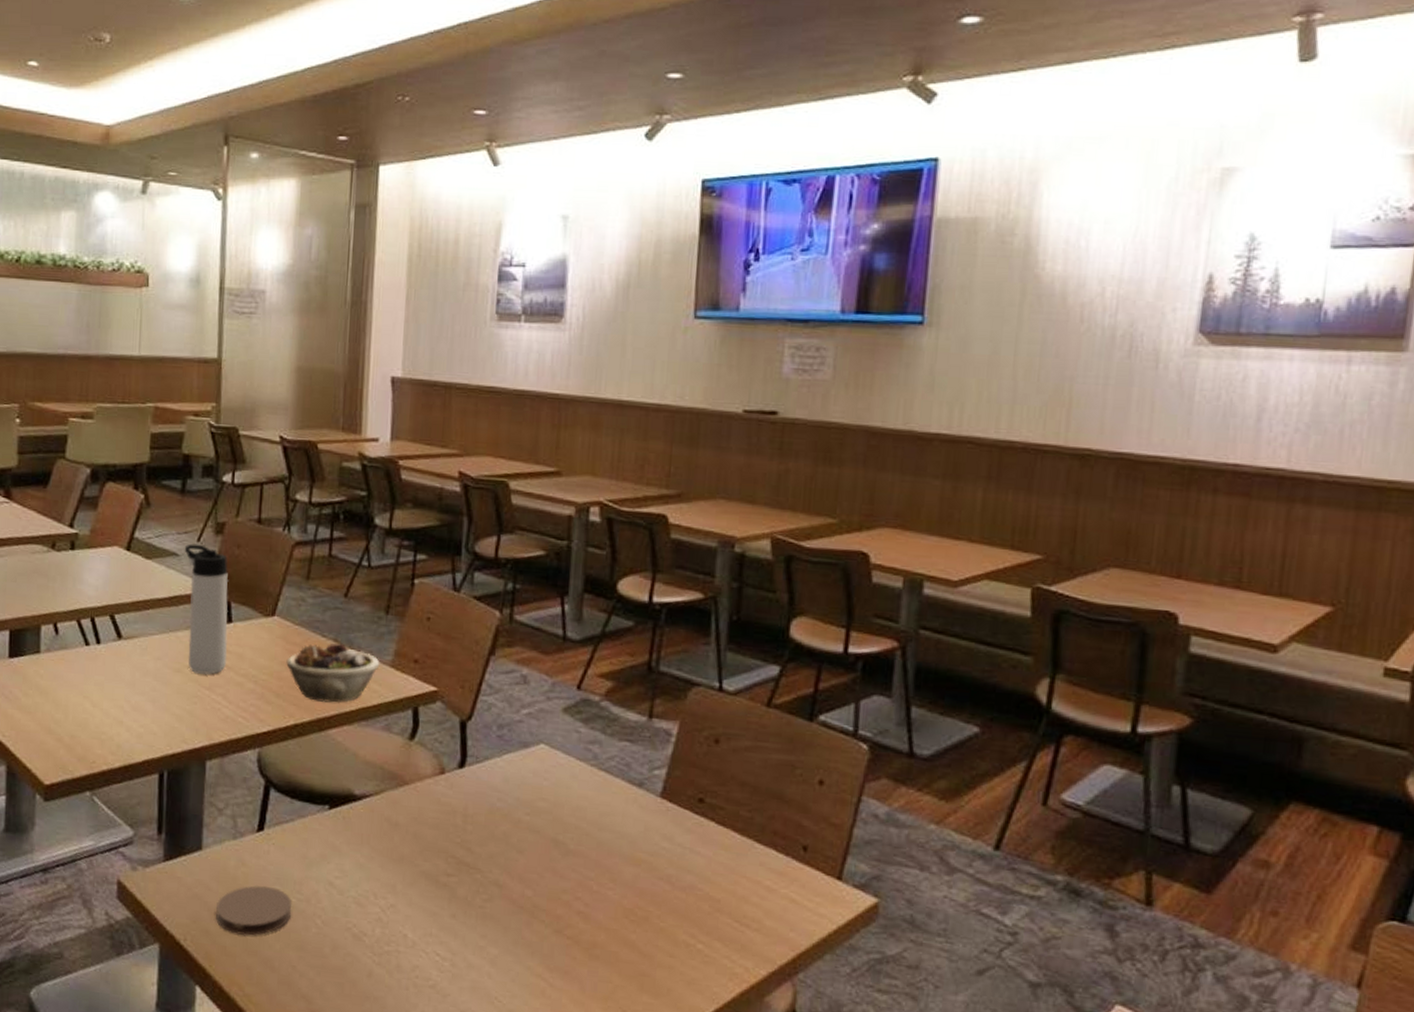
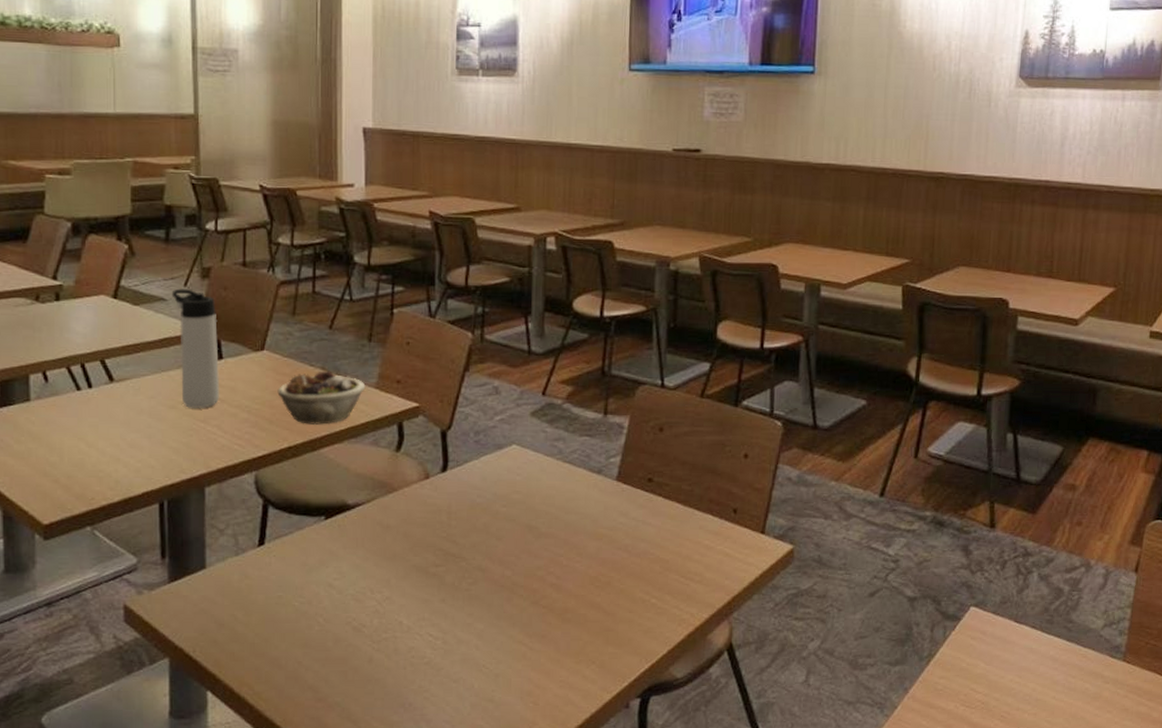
coaster: present [216,885,292,936] -> none [223,594,295,640]

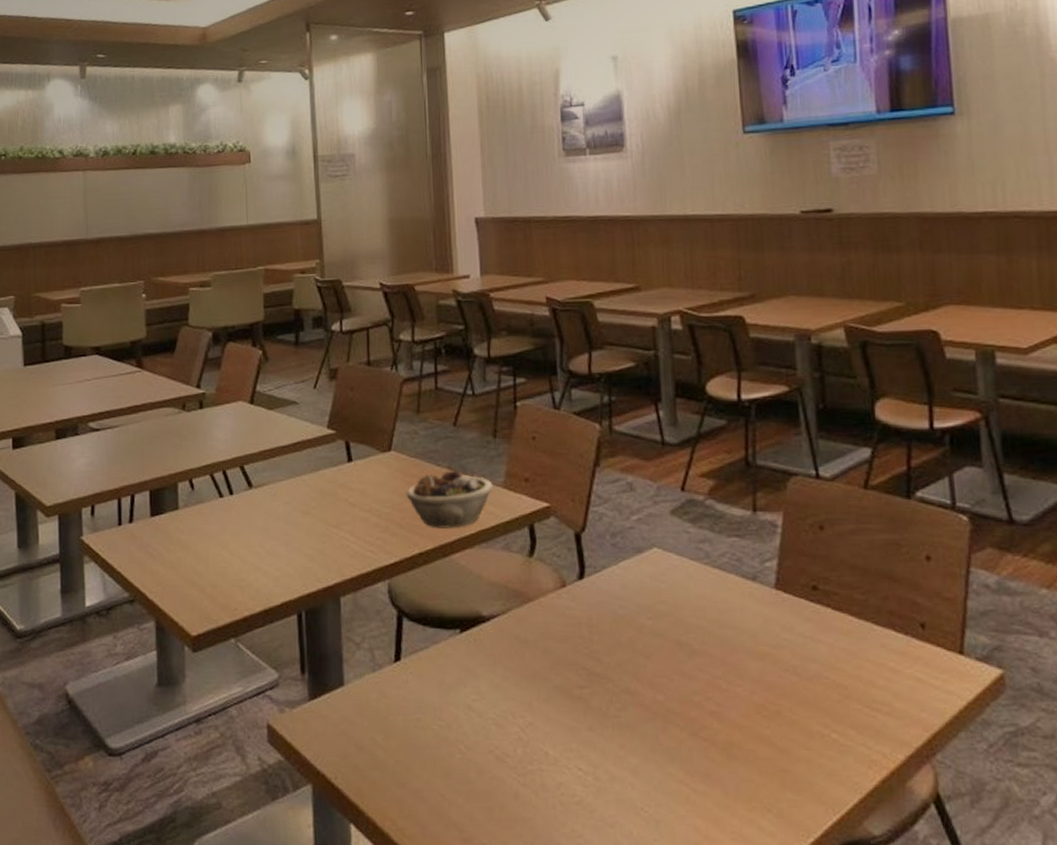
thermos bottle: present [171,288,220,408] -> none [302,391,351,513]

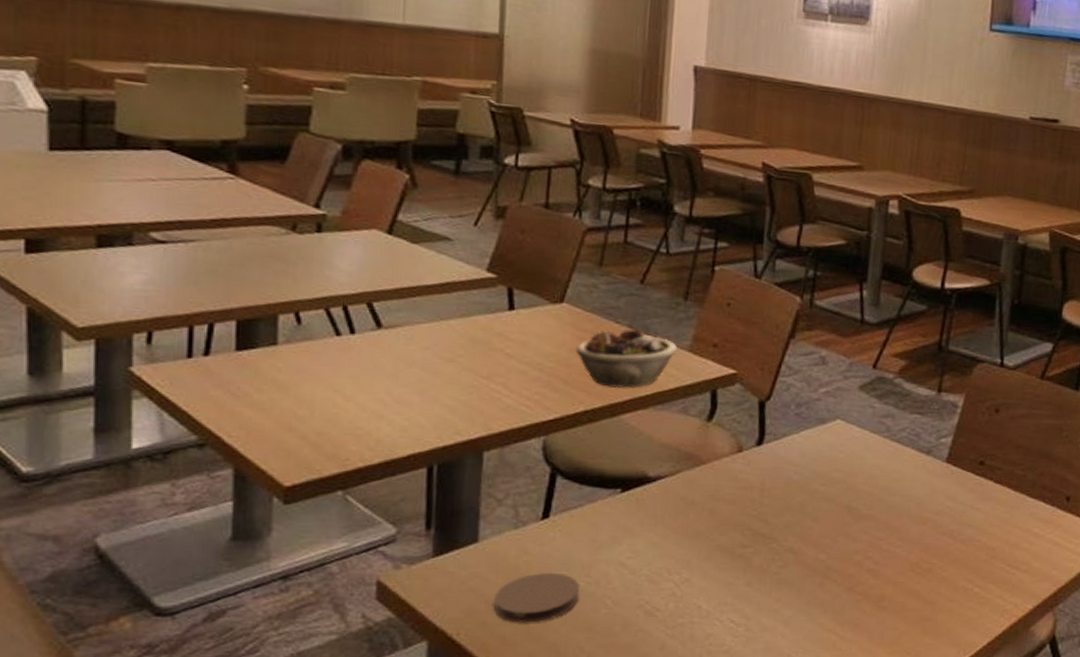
coaster: none [363,715,435,768] -> present [494,572,580,623]

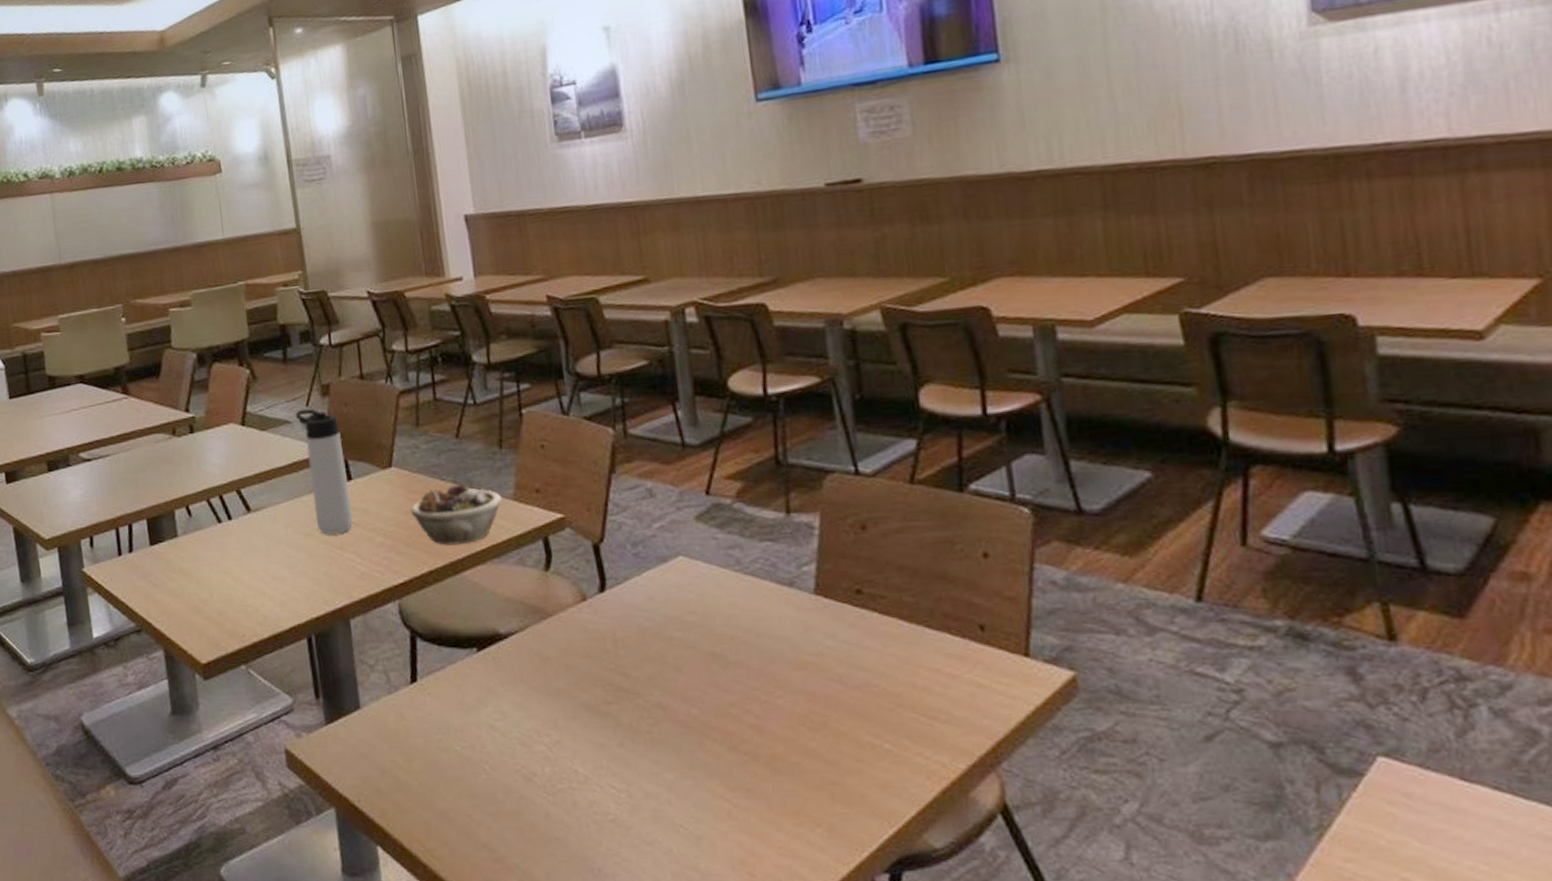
thermos bottle: none [458,228,511,364] -> present [295,408,354,535]
coaster: present [494,572,580,623] -> none [384,737,459,790]

